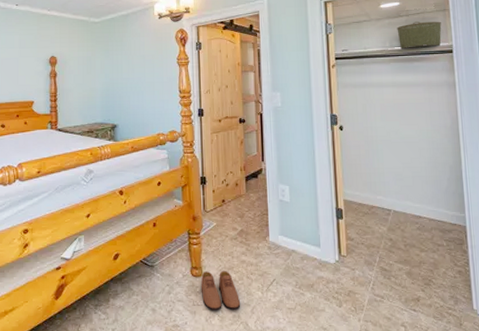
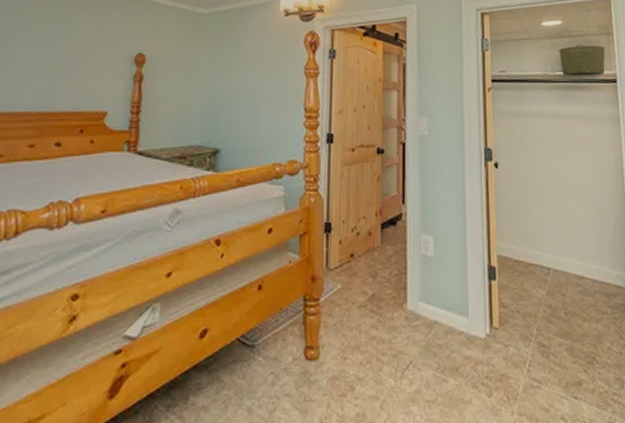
shoe: present [200,271,241,310] -> none [316,351,367,408]

